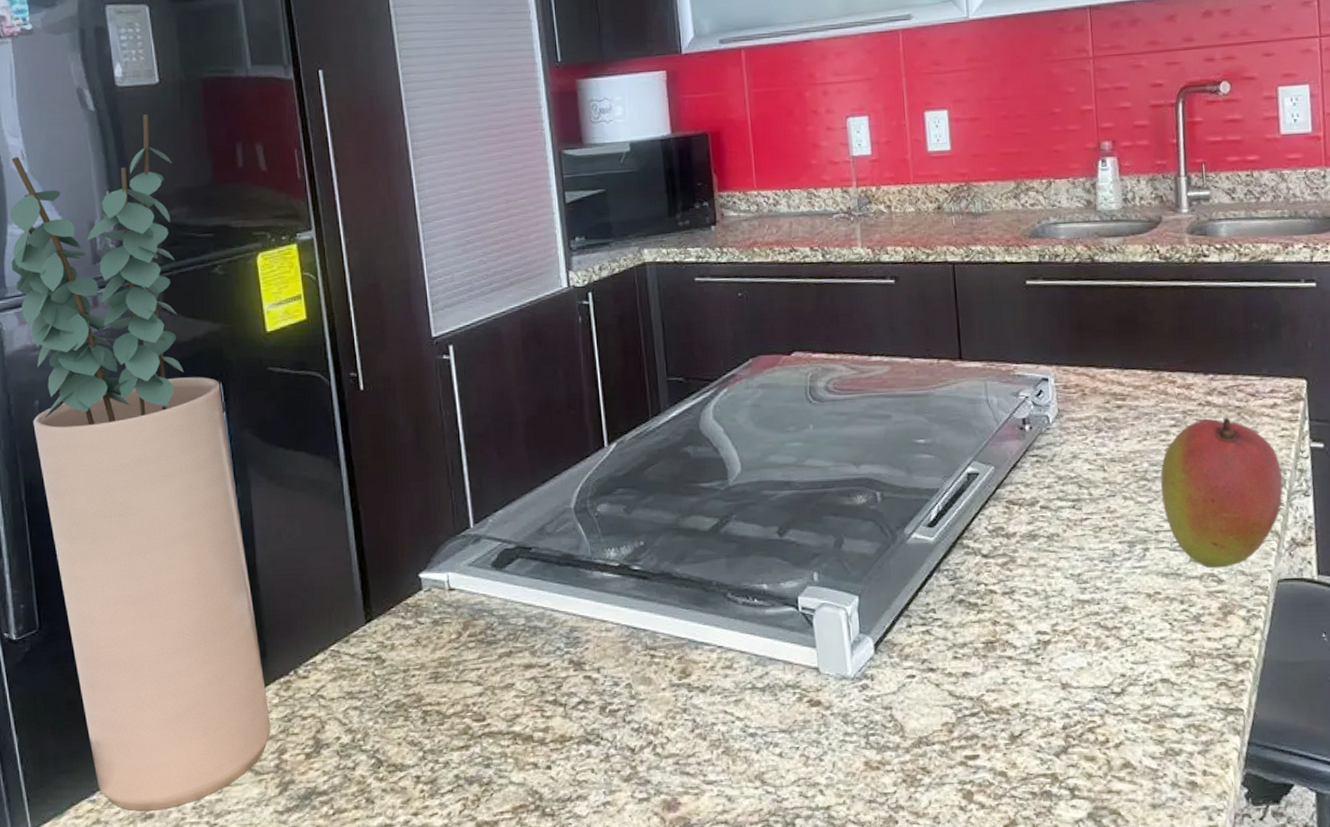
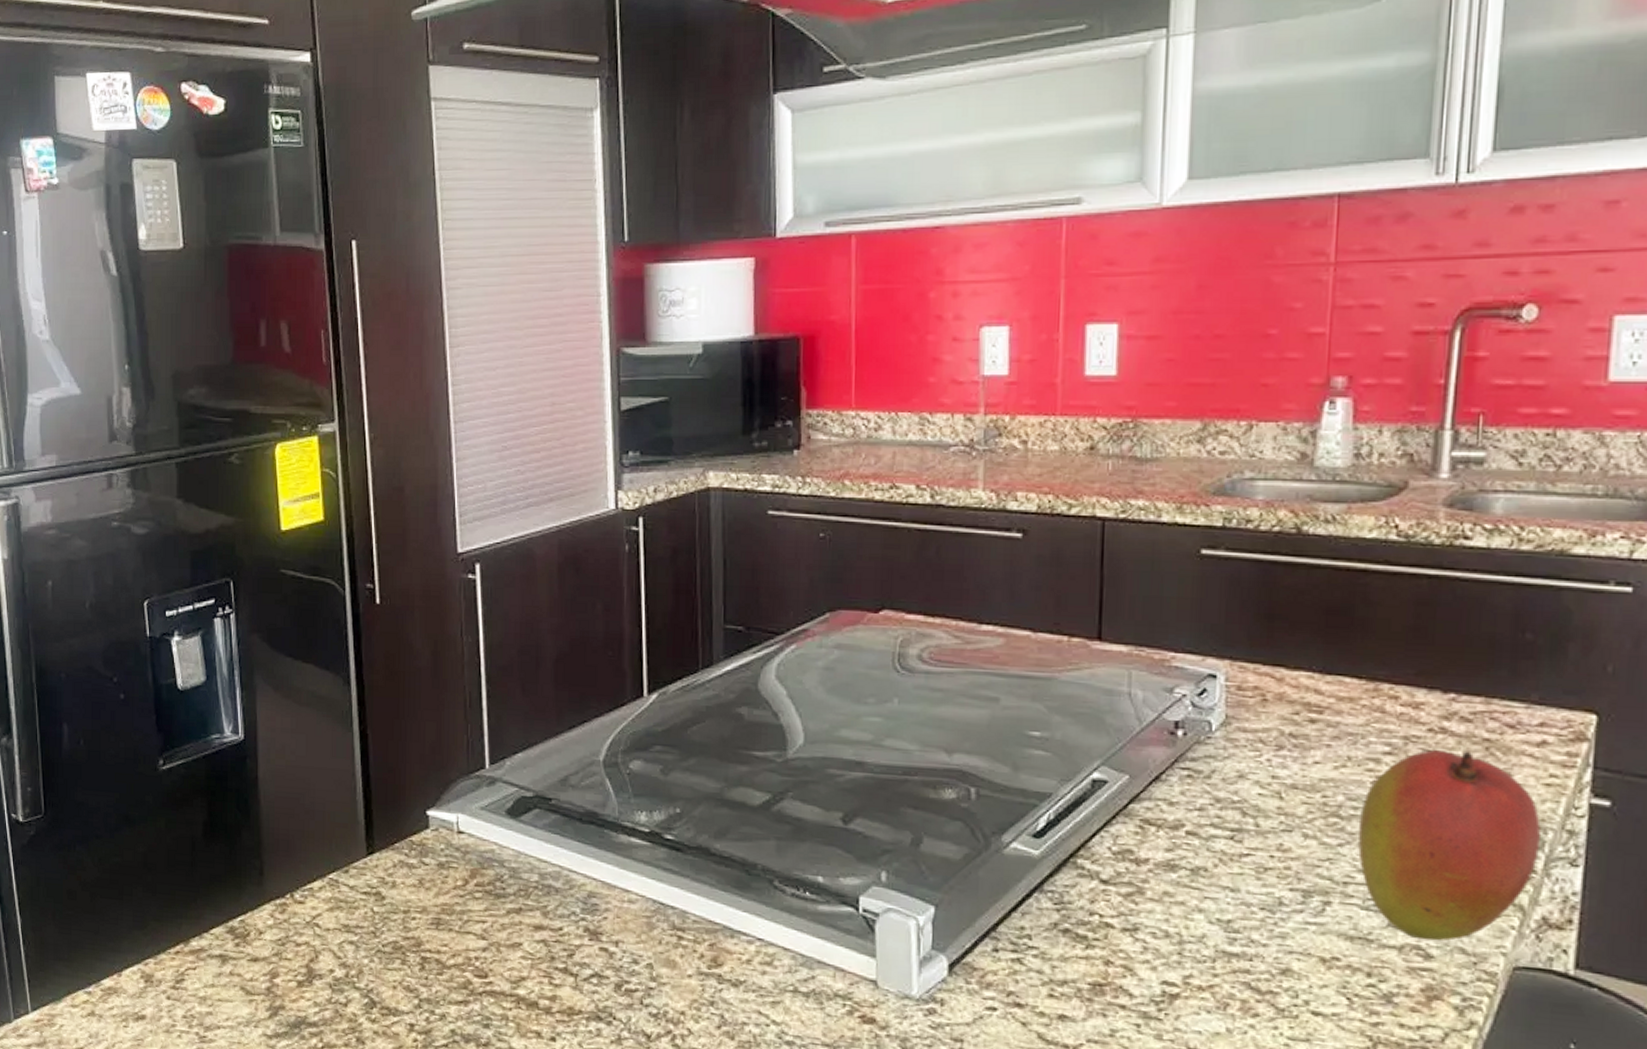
vase: present [10,114,271,812] -> none [30,283,264,1014]

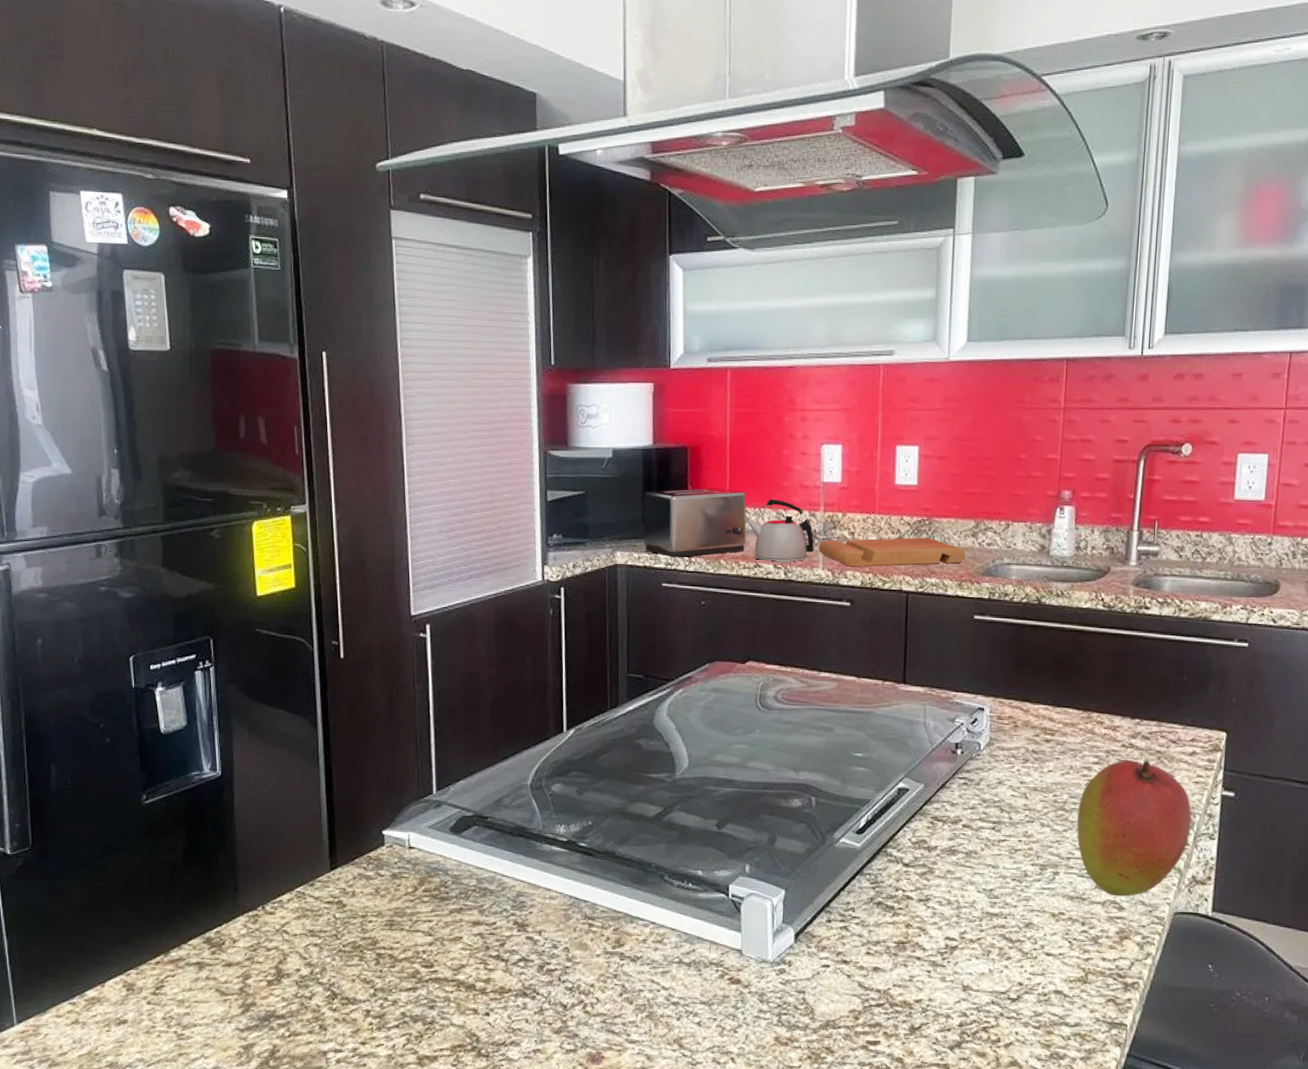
toaster: none [742,386,879,478] -> present [643,487,747,558]
kettle: none [876,399,972,484] -> present [745,498,814,565]
cutting board: none [978,445,1188,487] -> present [819,537,966,567]

